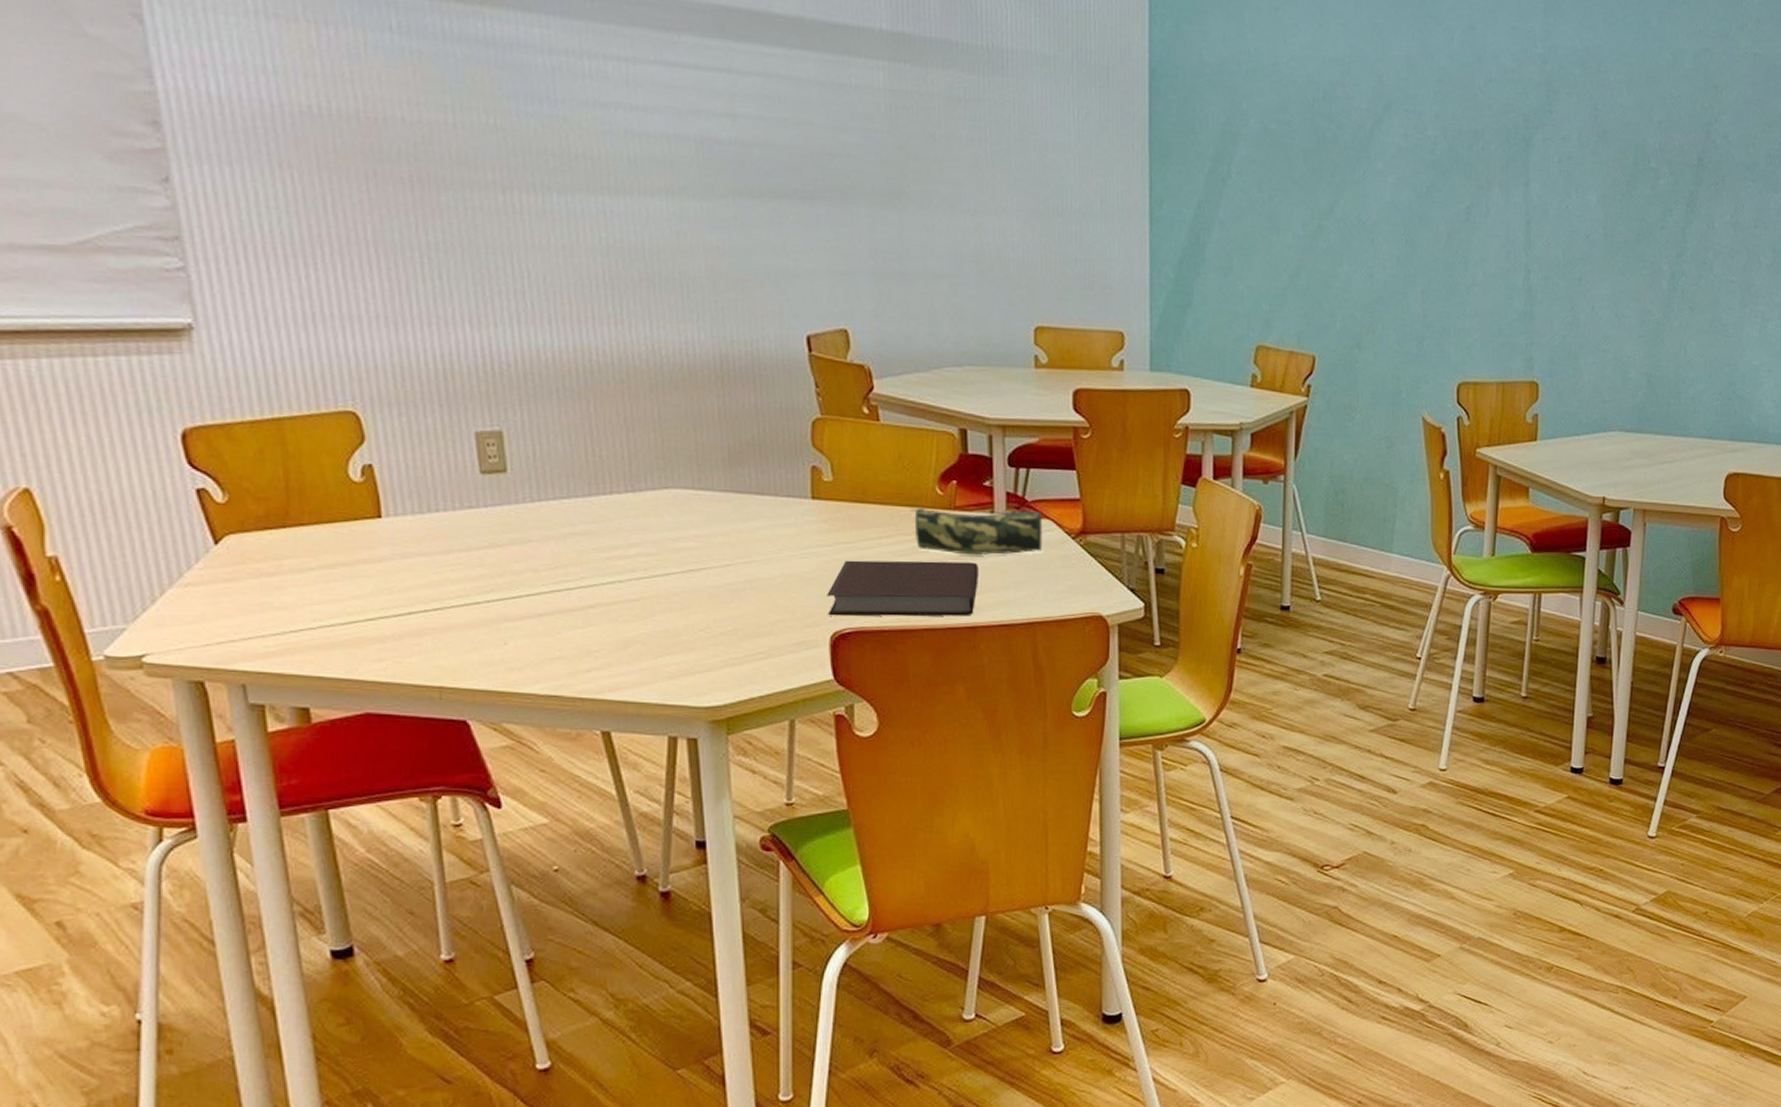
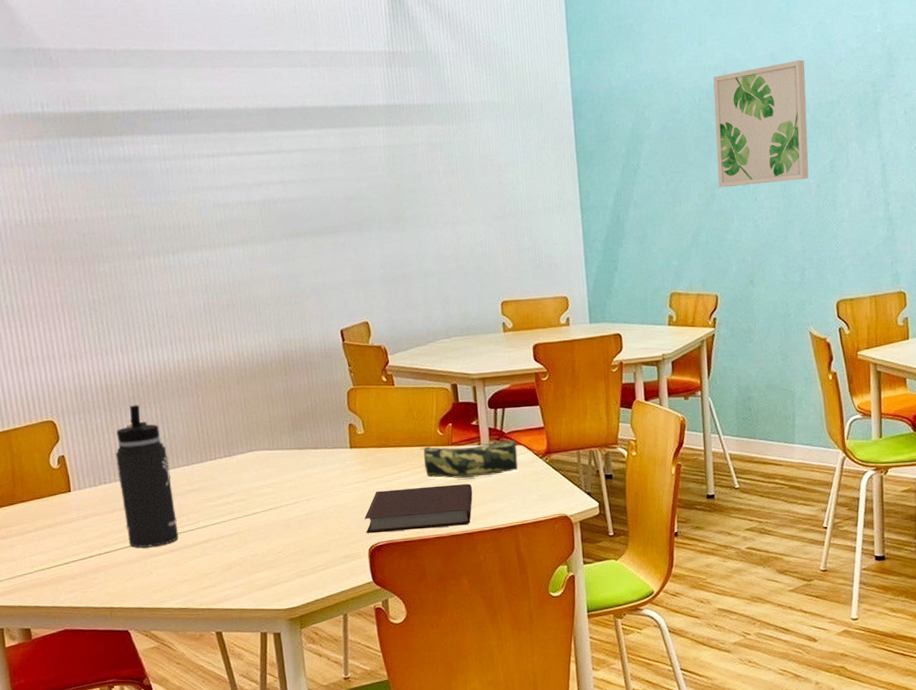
thermos bottle: none [456,403,550,608] -> present [116,405,179,548]
wall art: none [1328,70,1448,225] -> present [713,59,809,188]

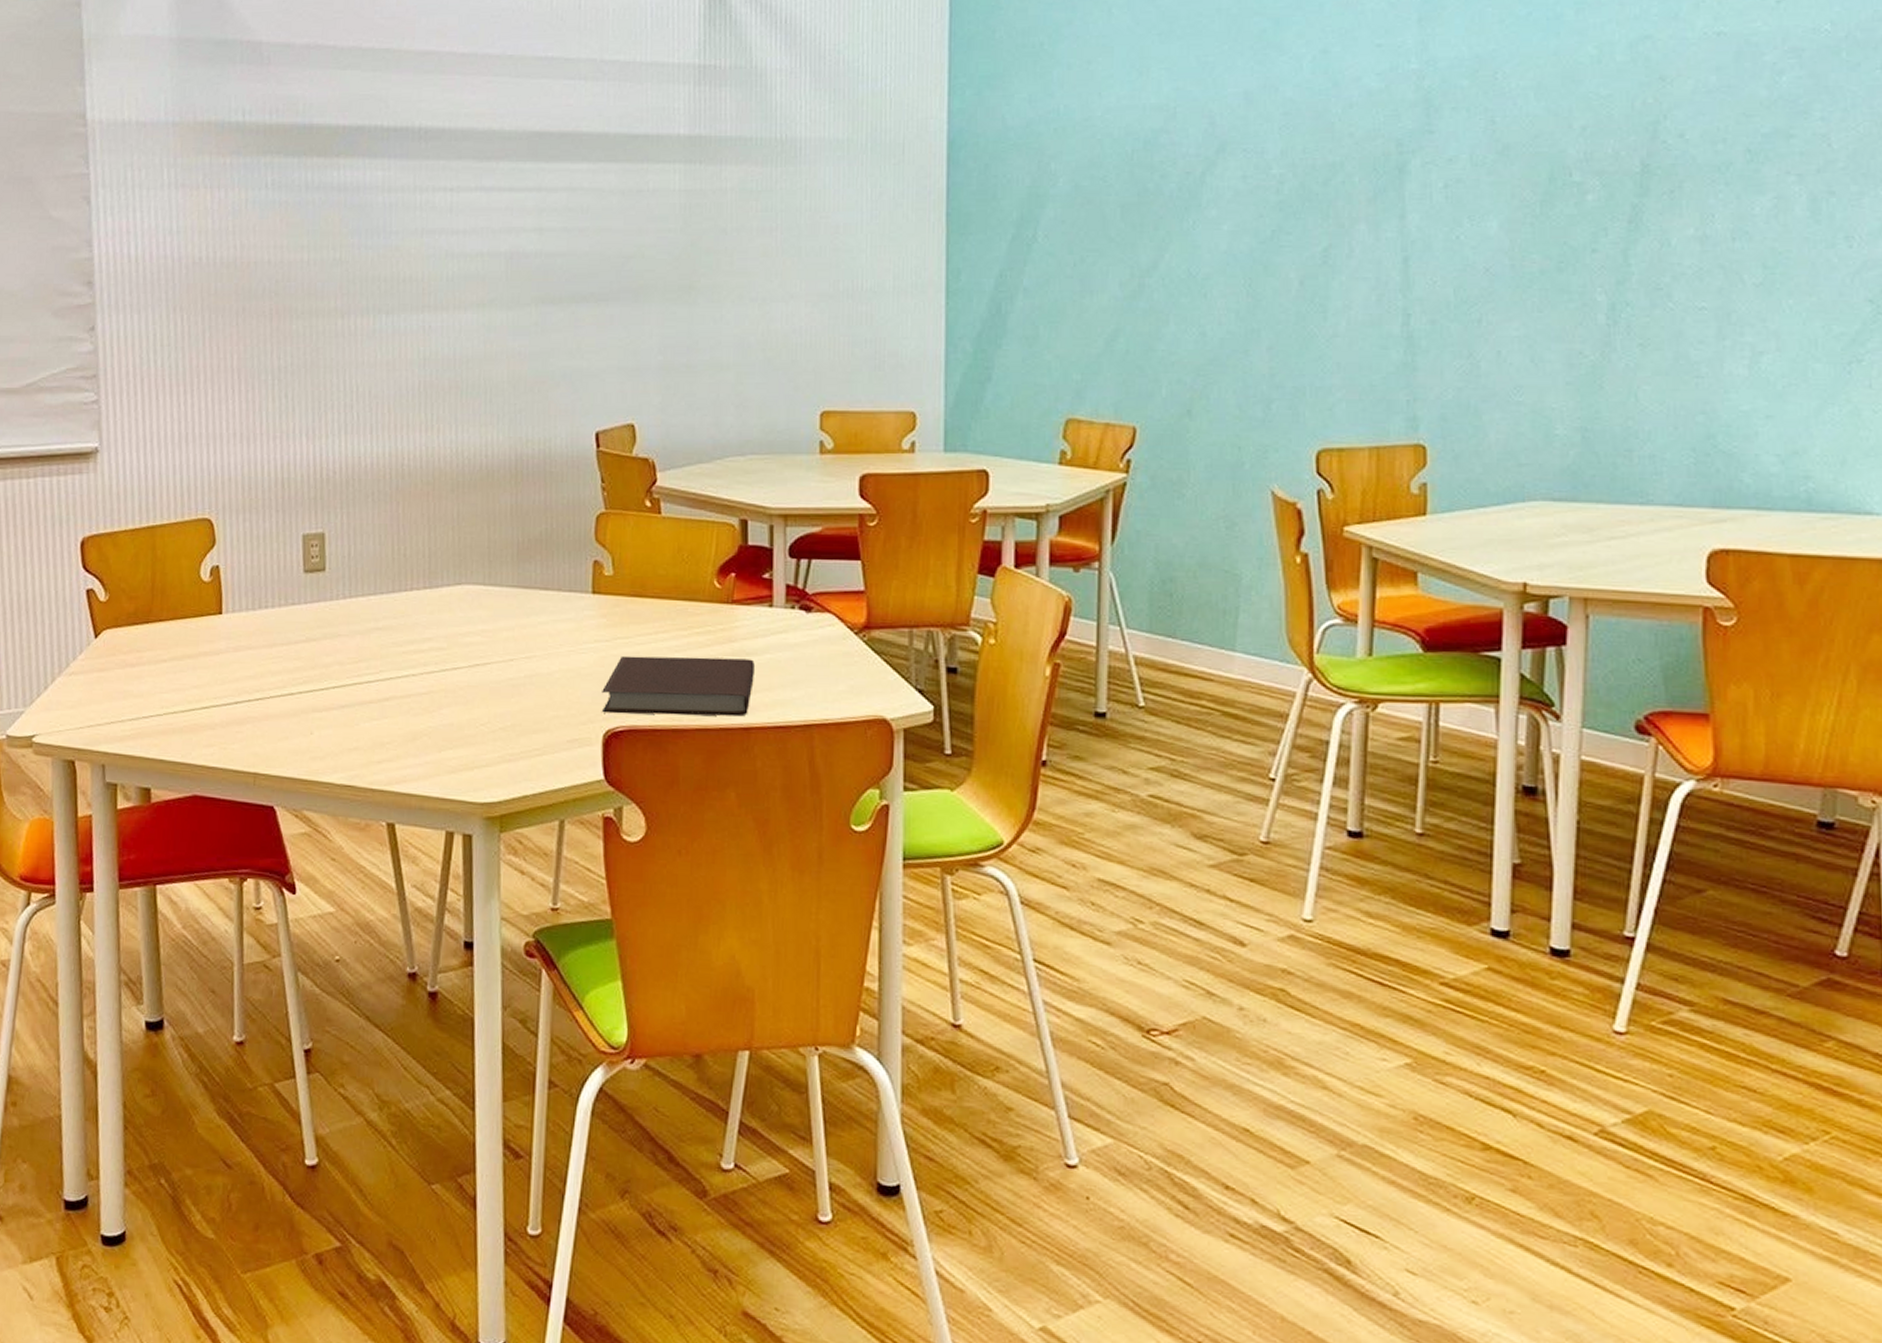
thermos bottle: present [116,405,179,548] -> none [283,508,353,699]
pencil case: present [420,439,518,478] -> none [687,601,824,651]
wall art: present [713,59,809,188] -> none [1151,102,1296,277]

